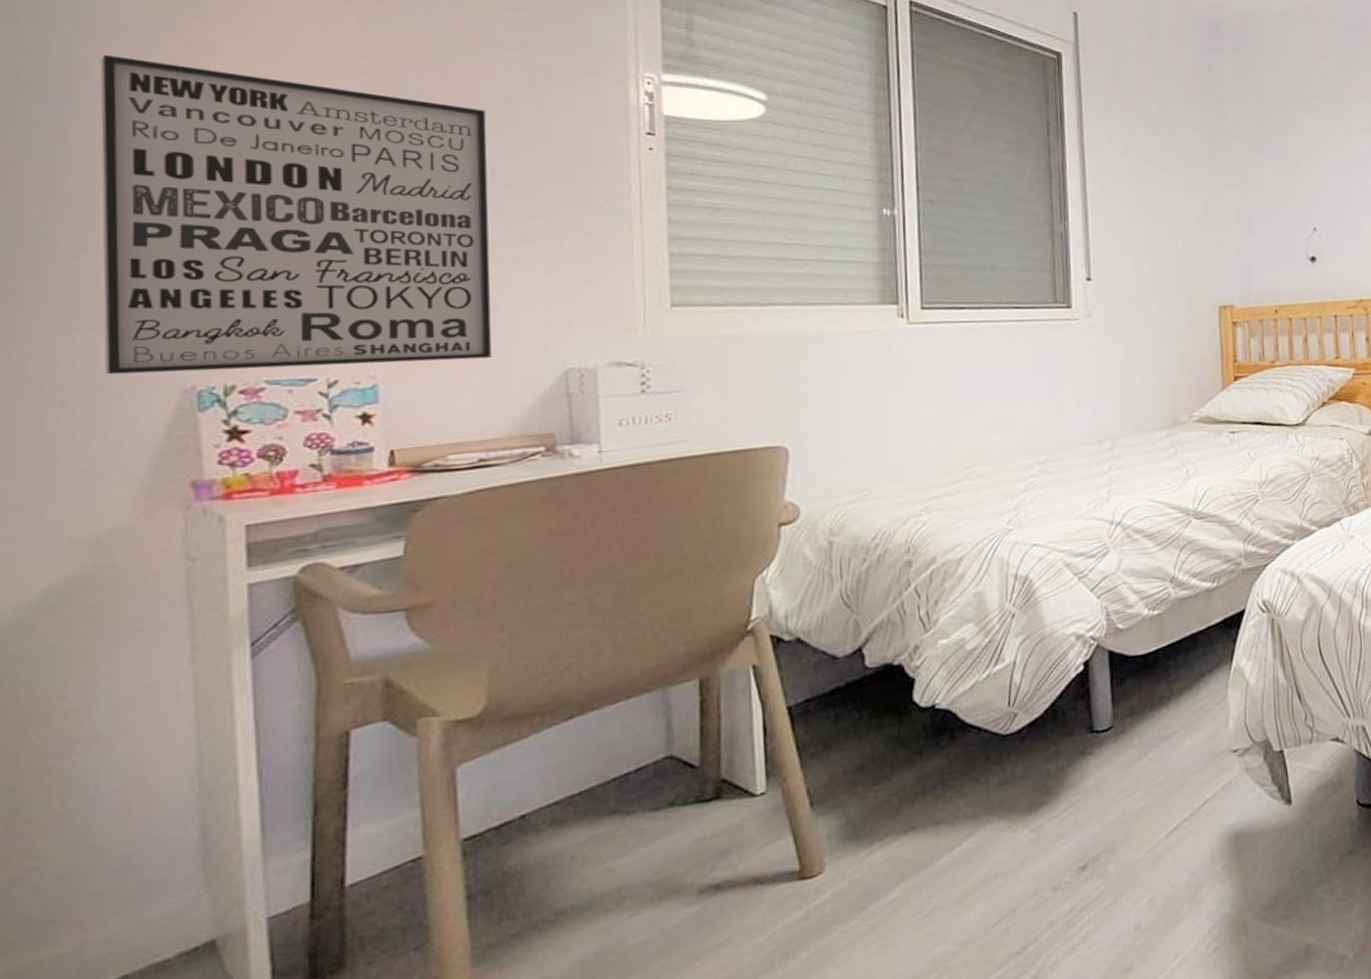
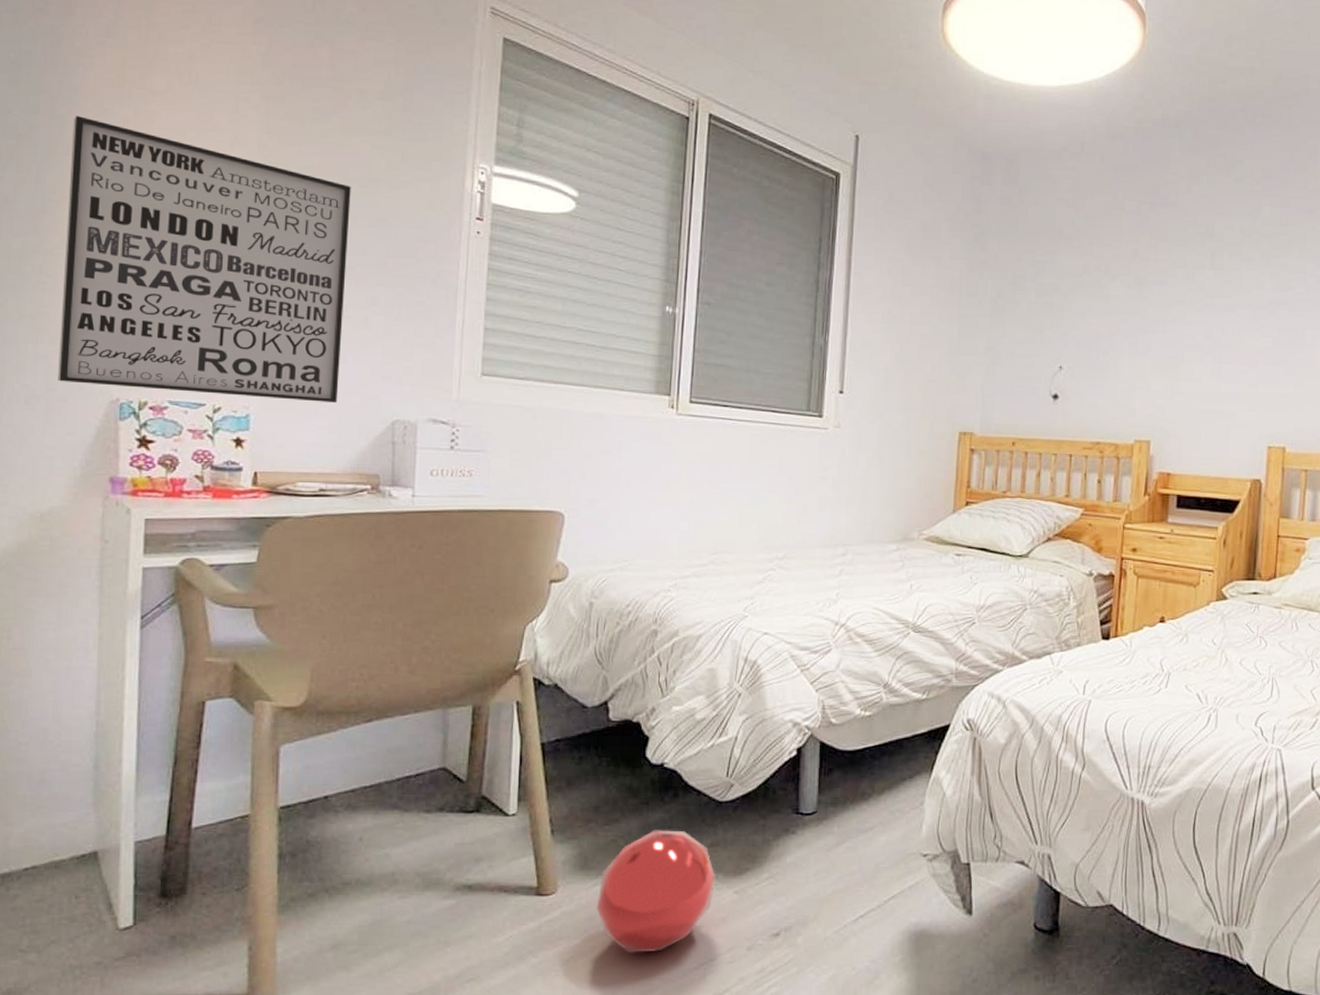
ball: none [873,775,1008,923] -> present [596,830,715,953]

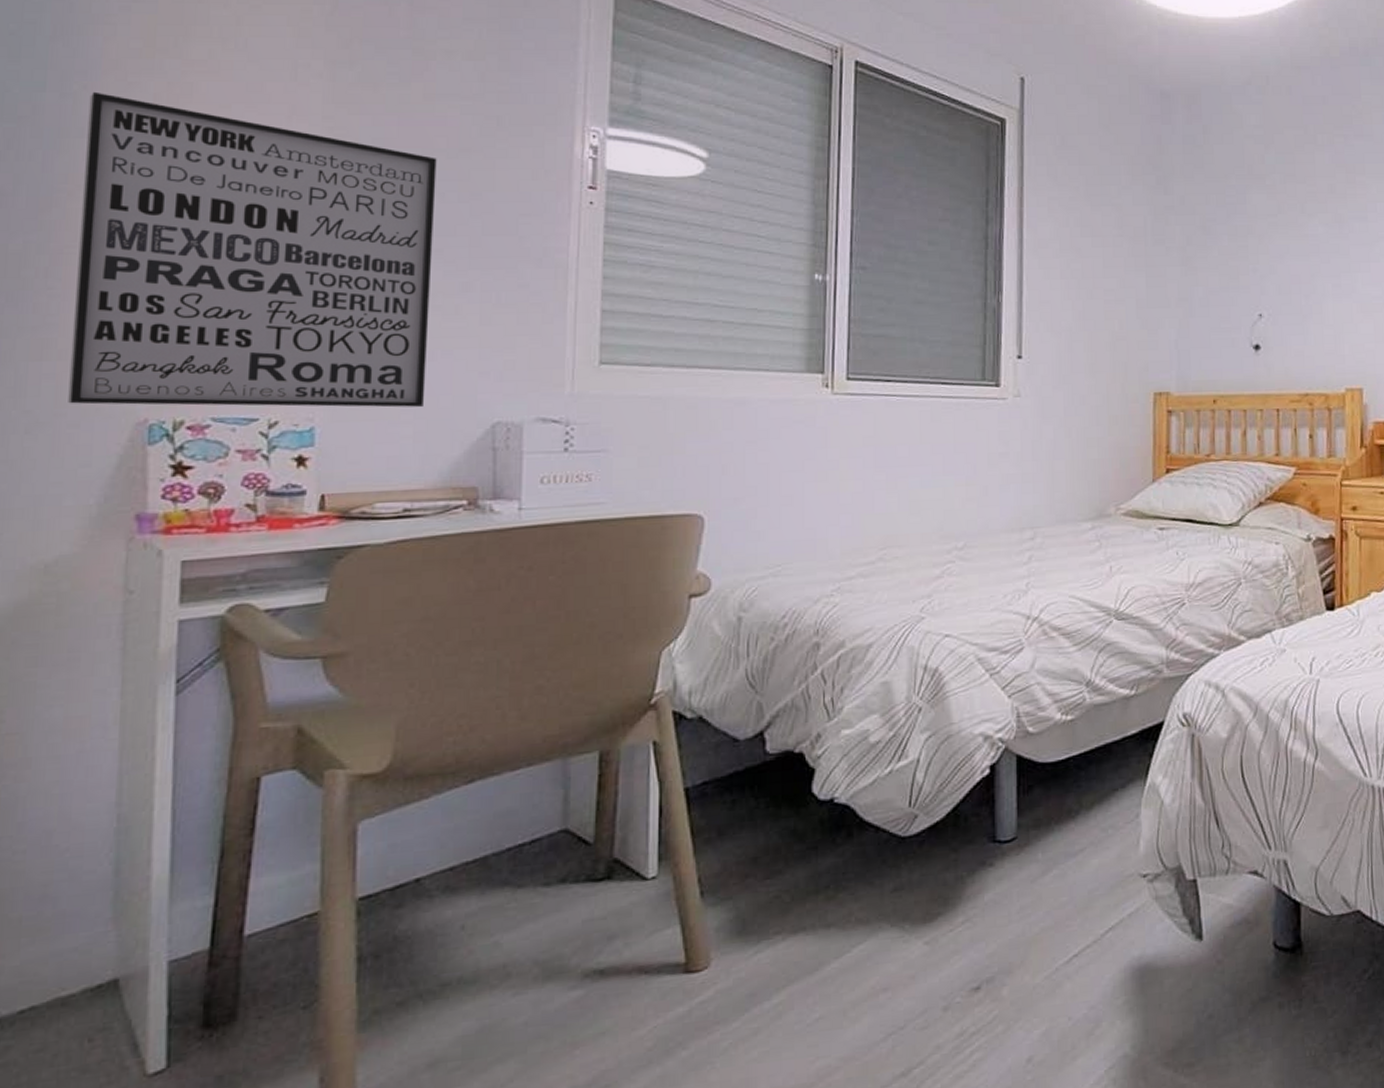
ball: present [596,830,715,953] -> none [759,876,901,1031]

